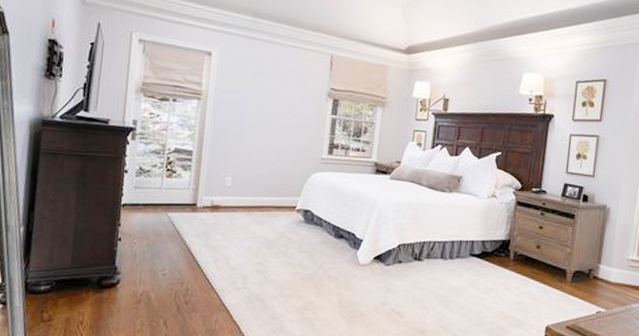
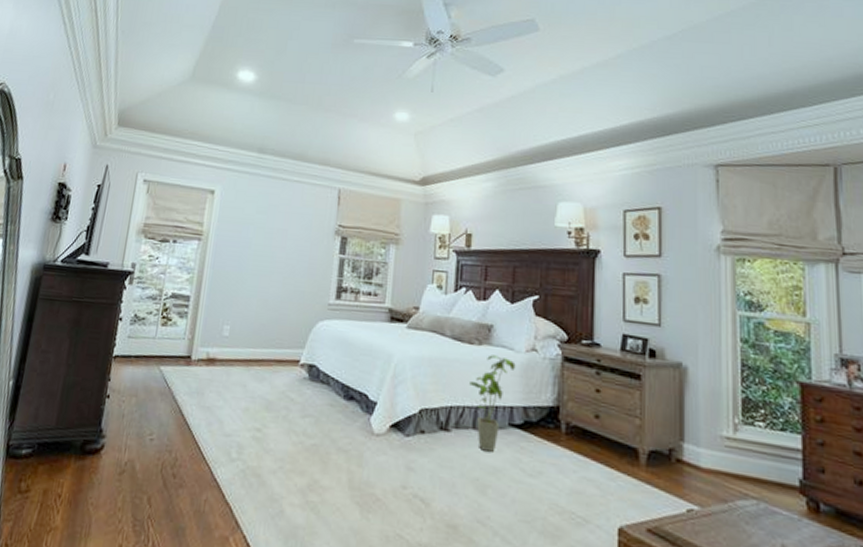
house plant: none [440,200,478,276] -> present [469,355,516,452]

